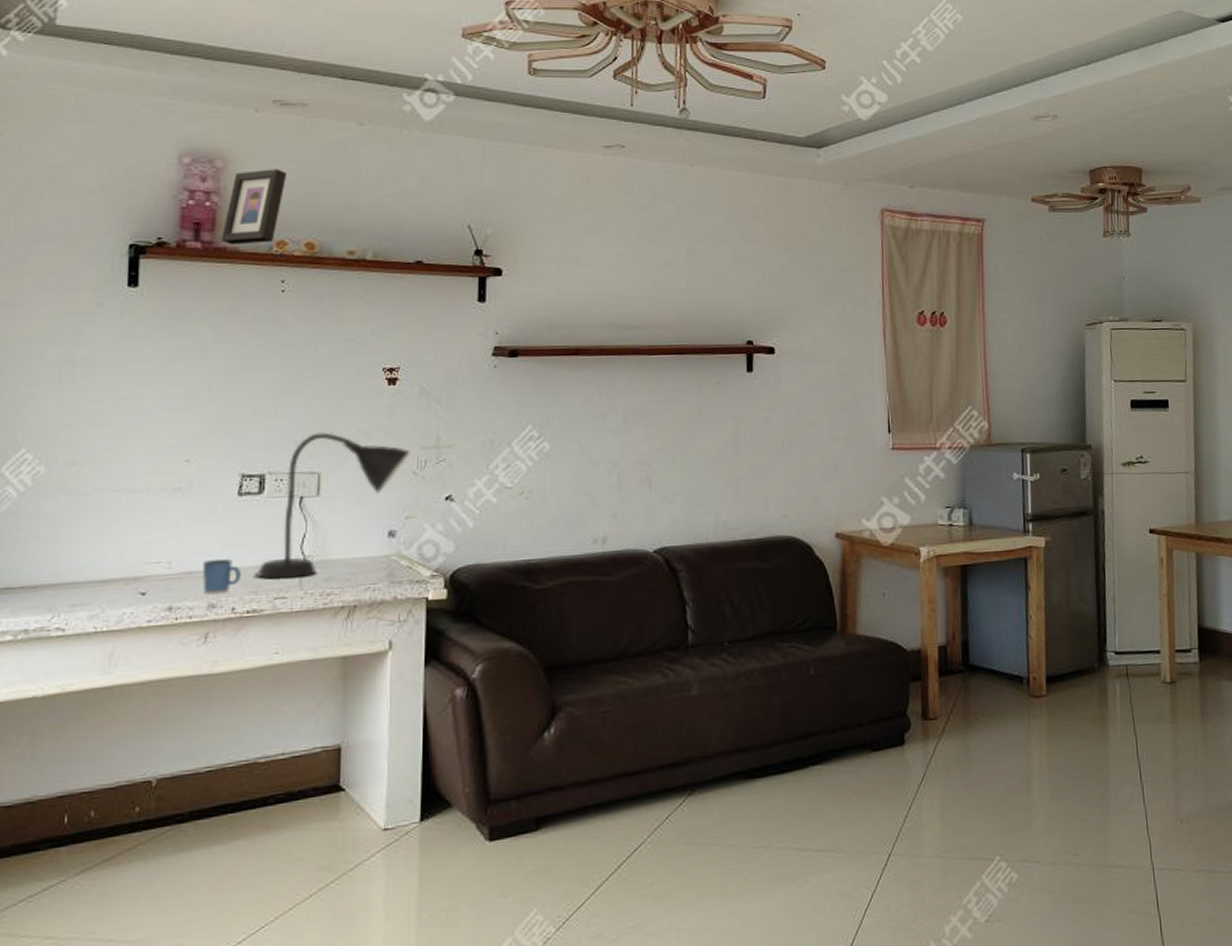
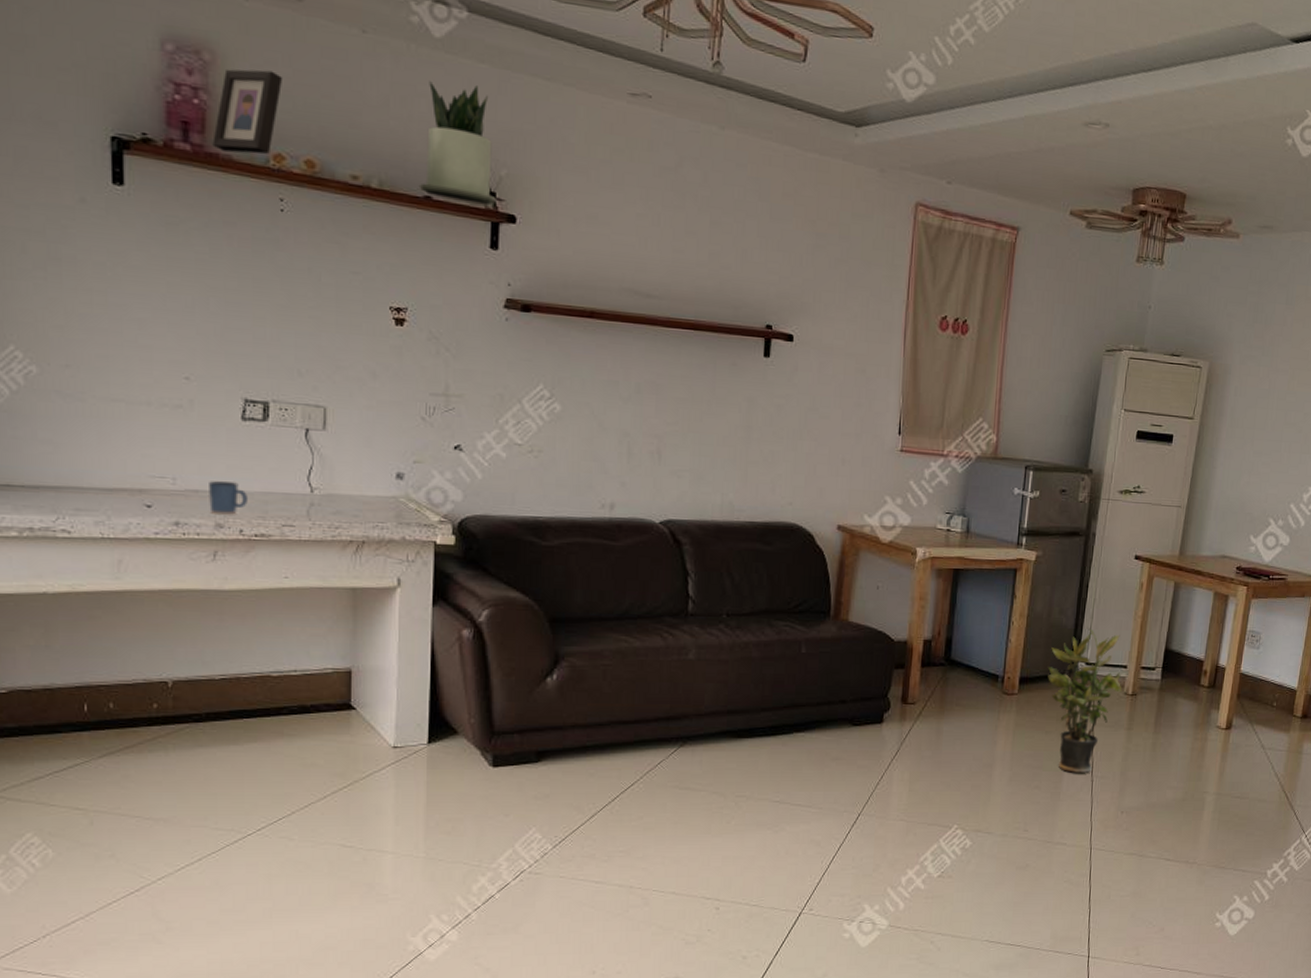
desk lamp: present [254,432,411,580] -> none [261,366,419,508]
planter: none [410,157,483,265] -> present [418,81,496,206]
potted plant: none [1074,613,1159,781] -> present [1047,628,1122,774]

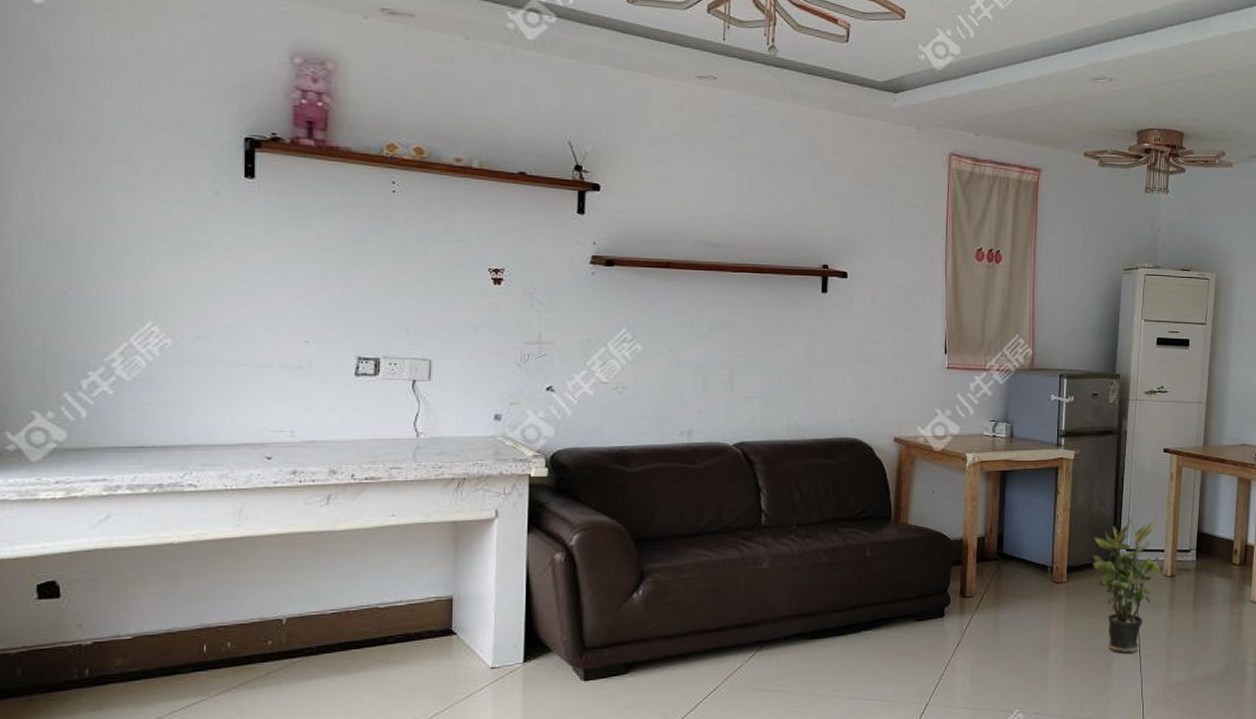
mug: present [209,481,248,515] -> none [324,432,359,462]
picture frame: present [212,69,283,155] -> none [334,75,397,146]
planter: present [418,81,496,206] -> none [514,76,582,178]

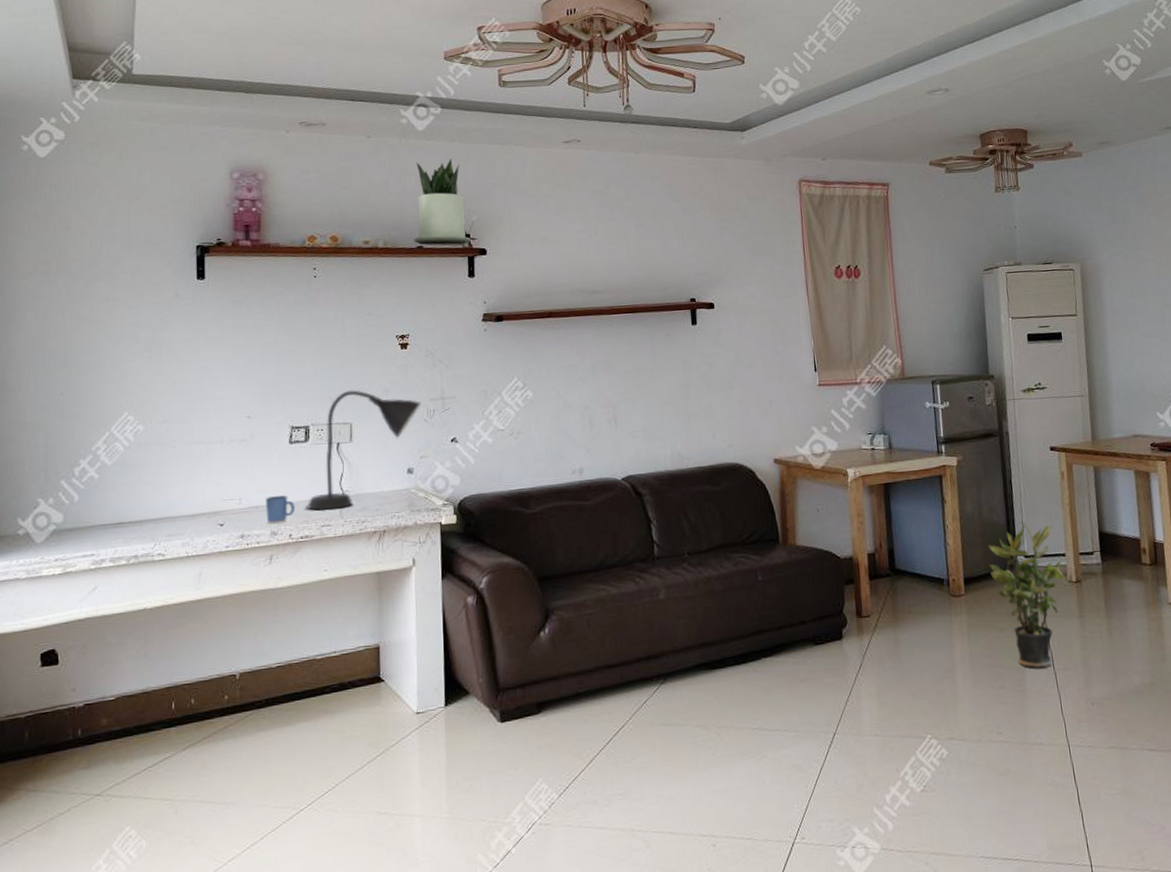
mug: none [324,432,359,462] -> present [266,495,295,524]
desk lamp: none [372,323,515,452] -> present [305,390,422,511]
planter: none [514,76,582,178] -> present [413,159,471,248]

